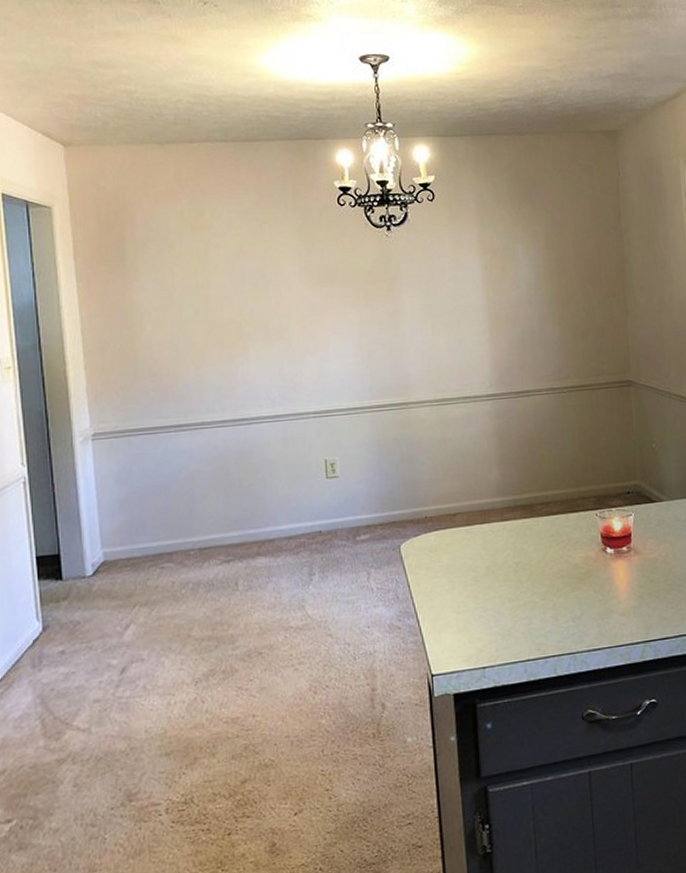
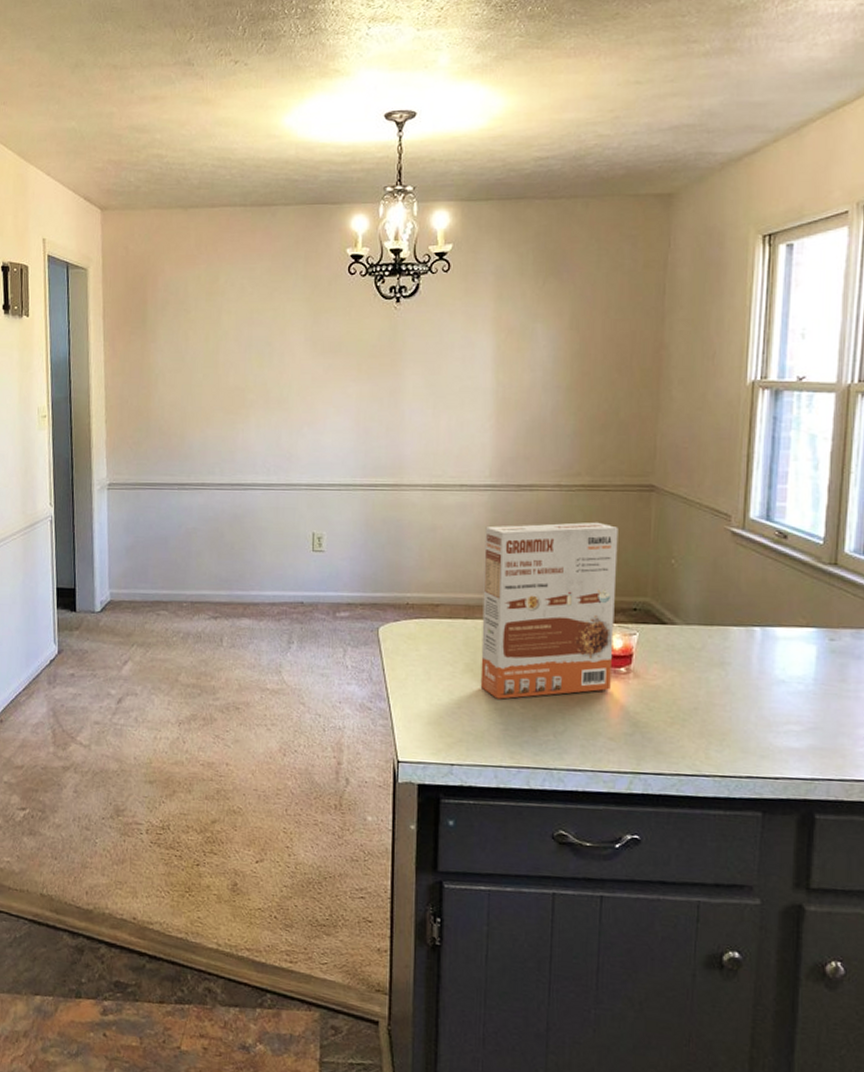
cereal box: none [491,418,617,596] -> present [480,522,618,699]

